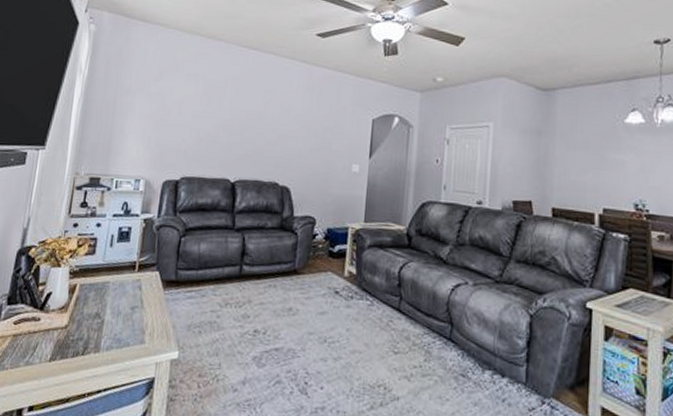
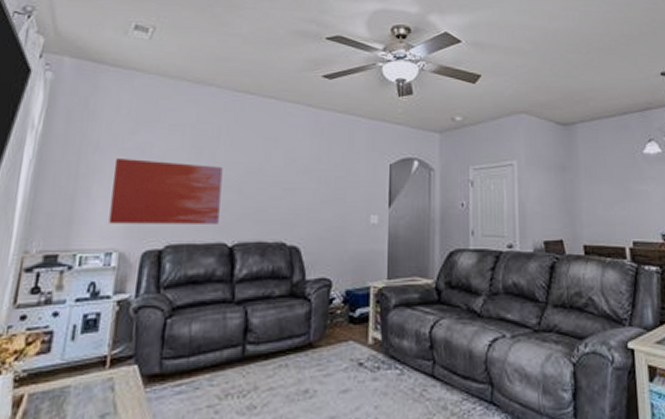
wall art: none [138,101,228,162] -> present [108,159,223,224]

